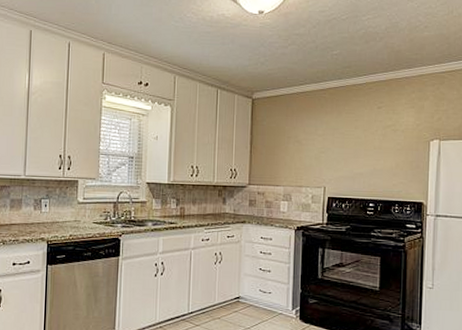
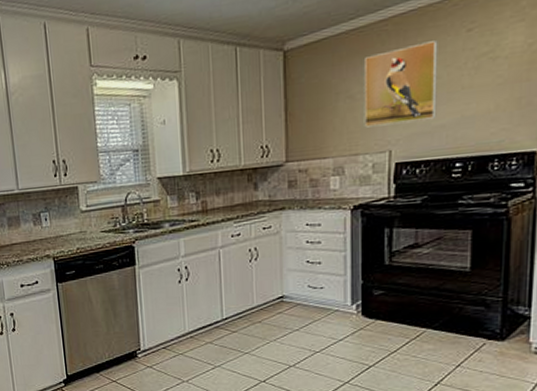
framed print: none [307,111,359,168] -> present [364,40,438,128]

